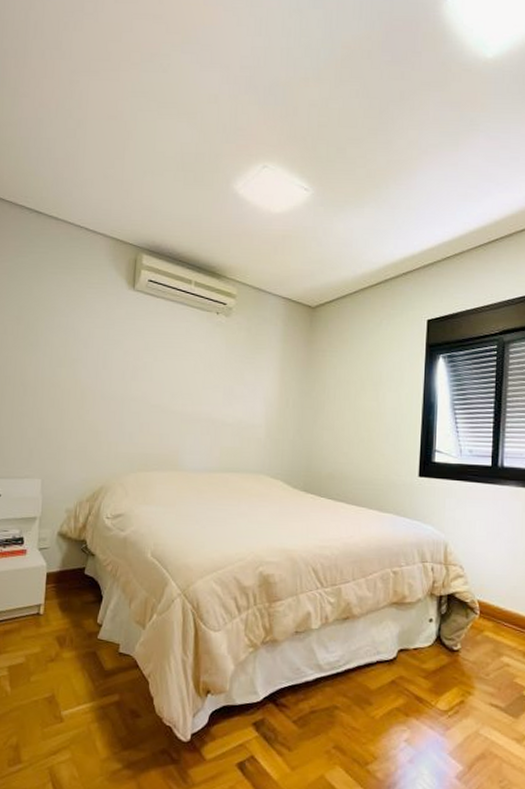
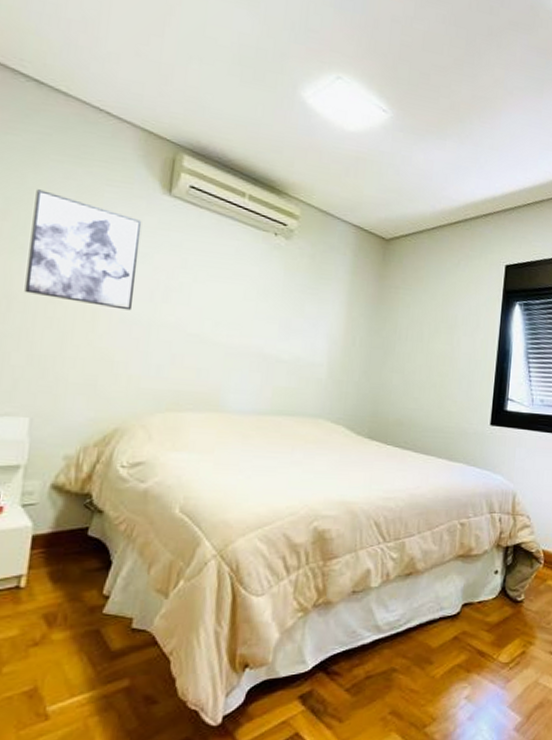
wall art: none [34,297,114,389] -> present [24,189,142,311]

